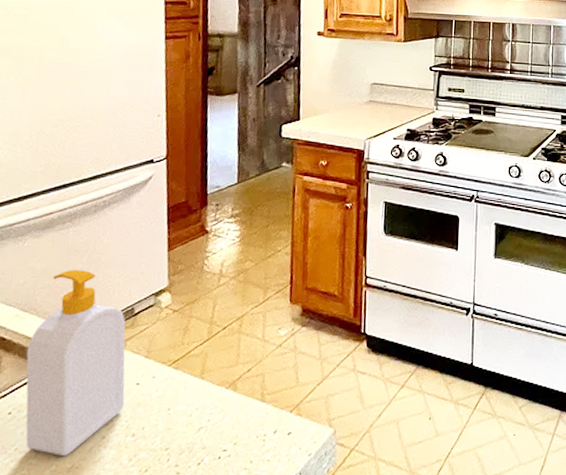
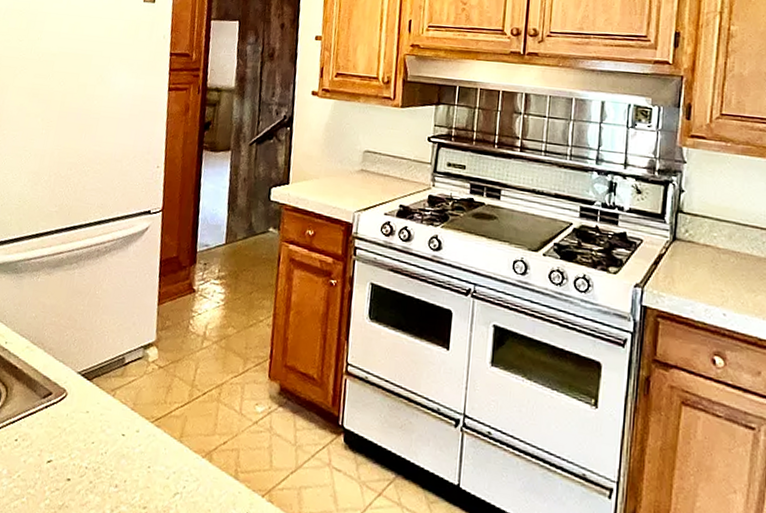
soap bottle: present [25,270,126,457] -> none [27,310,117,493]

